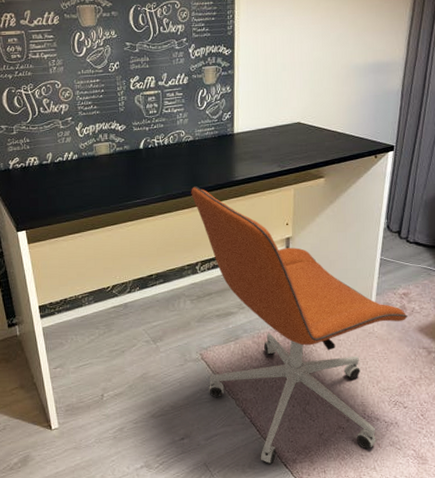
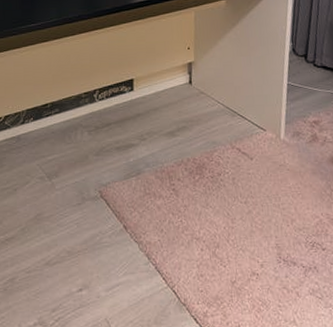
office chair: present [191,186,408,463] -> none [88,10,320,318]

